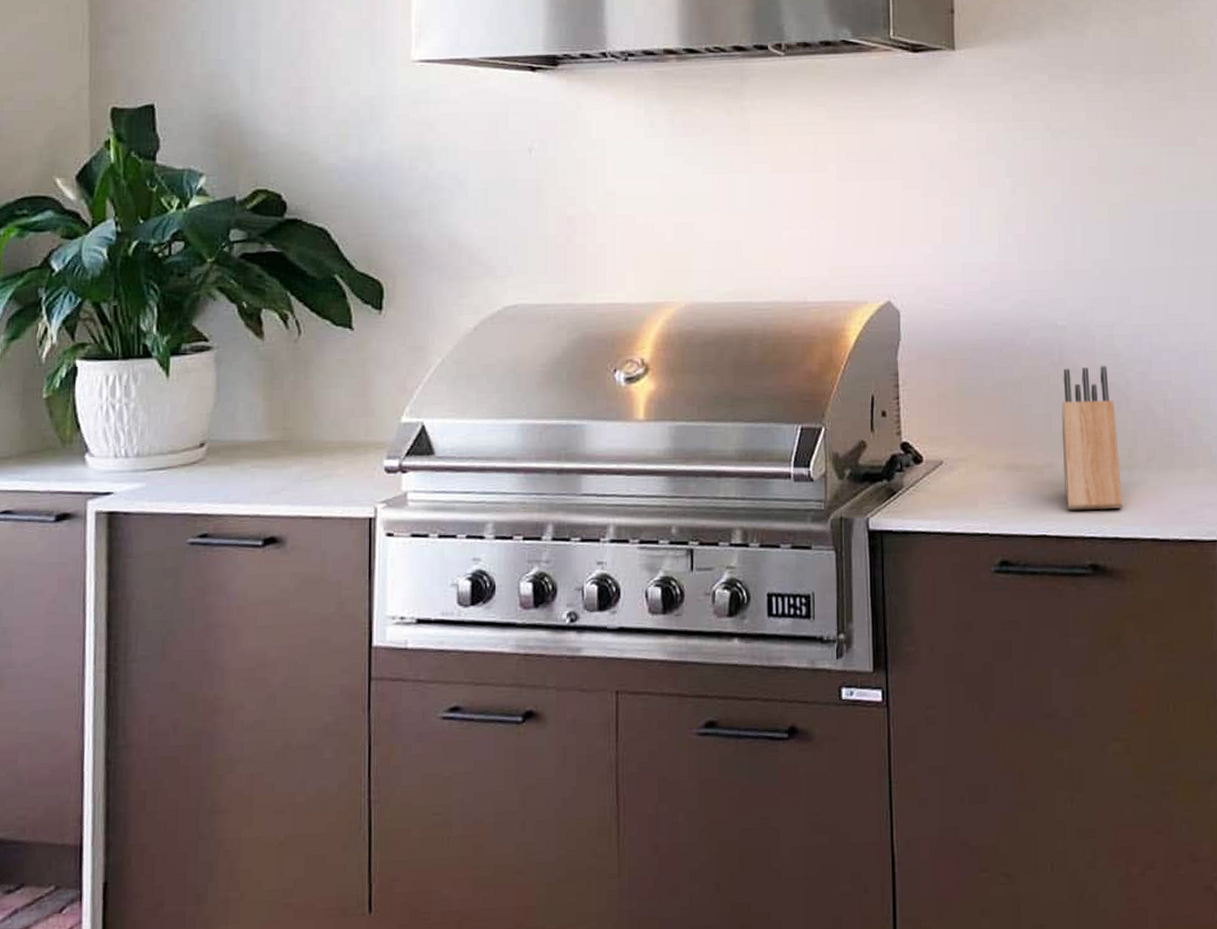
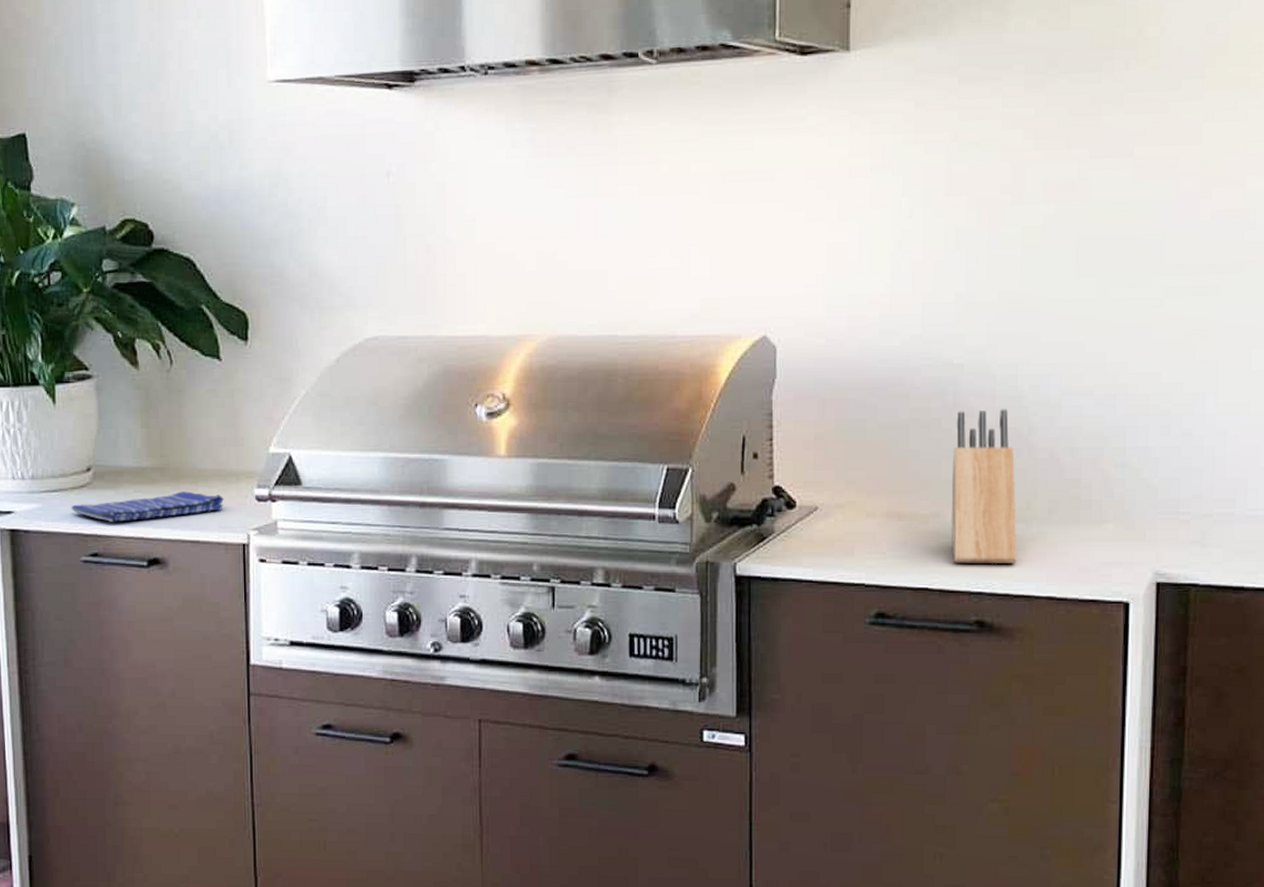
dish towel: none [180,465,351,500] -> present [71,491,225,522]

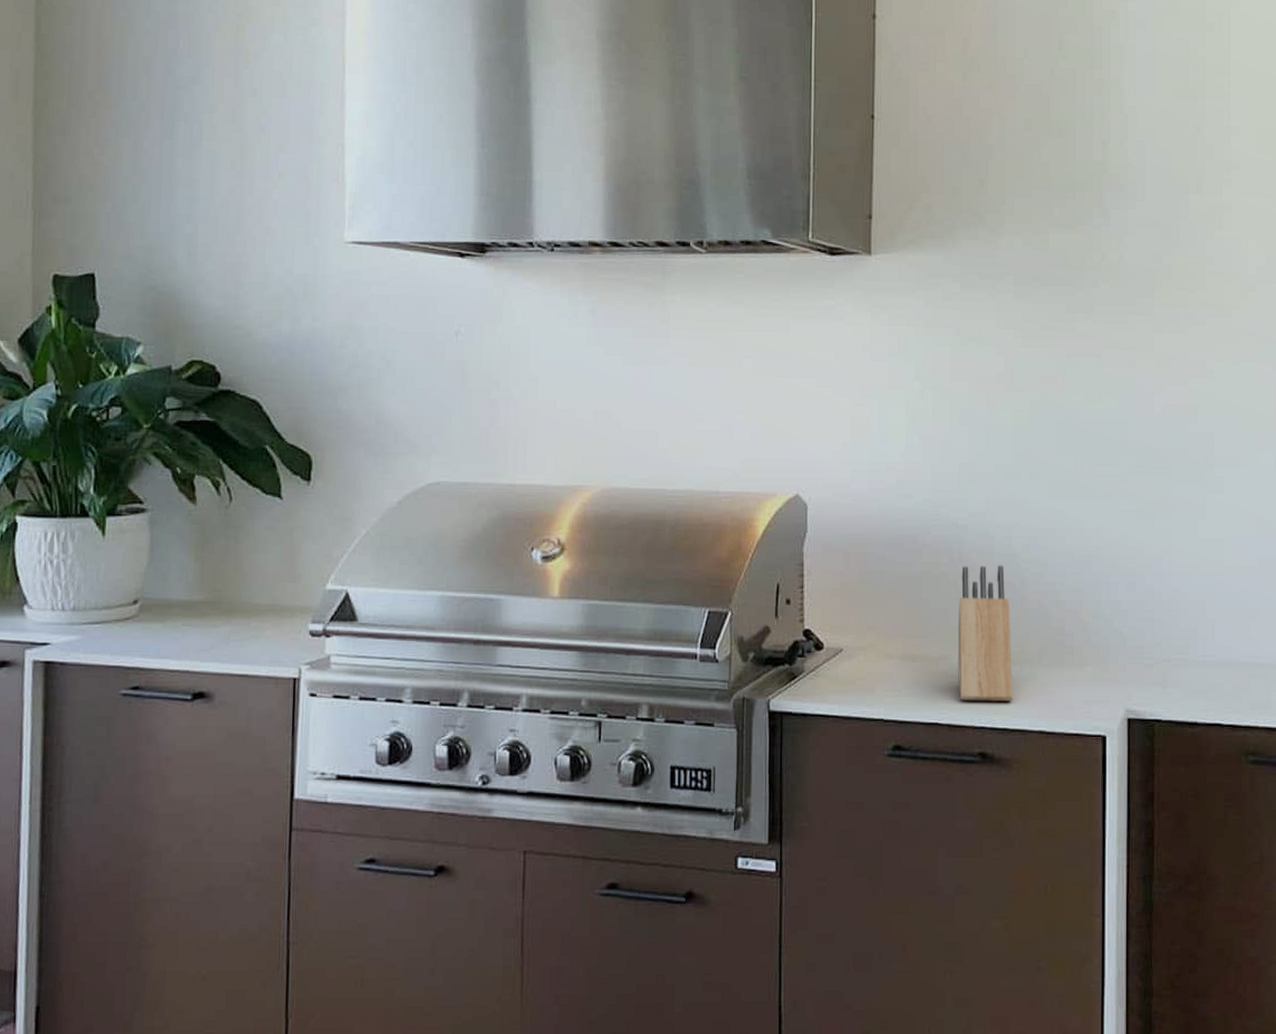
dish towel: present [71,491,225,522] -> none [113,625,277,655]

